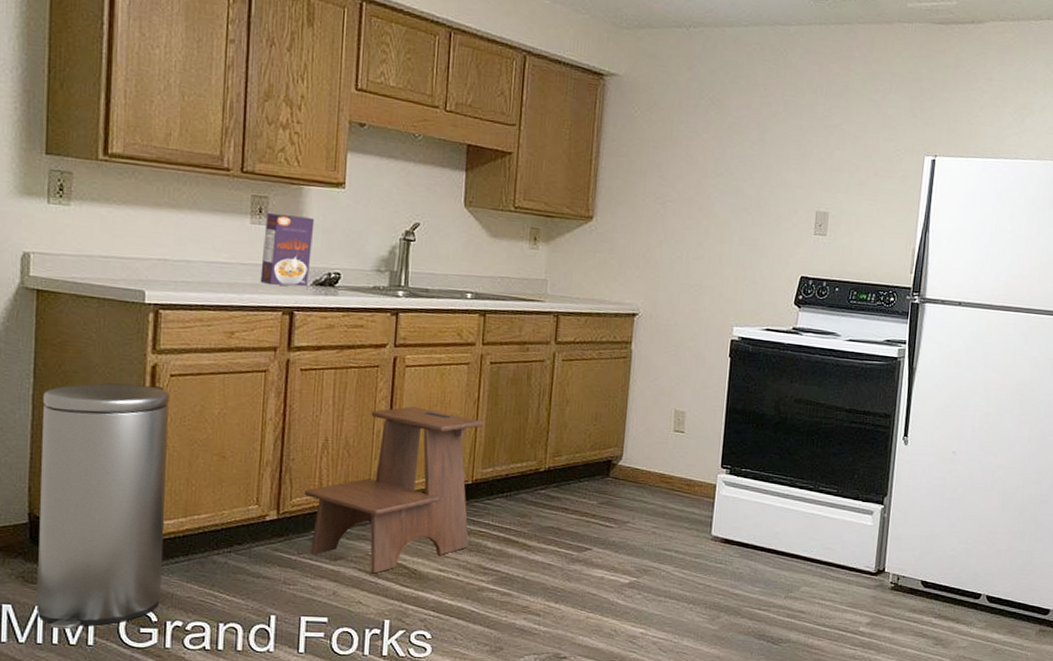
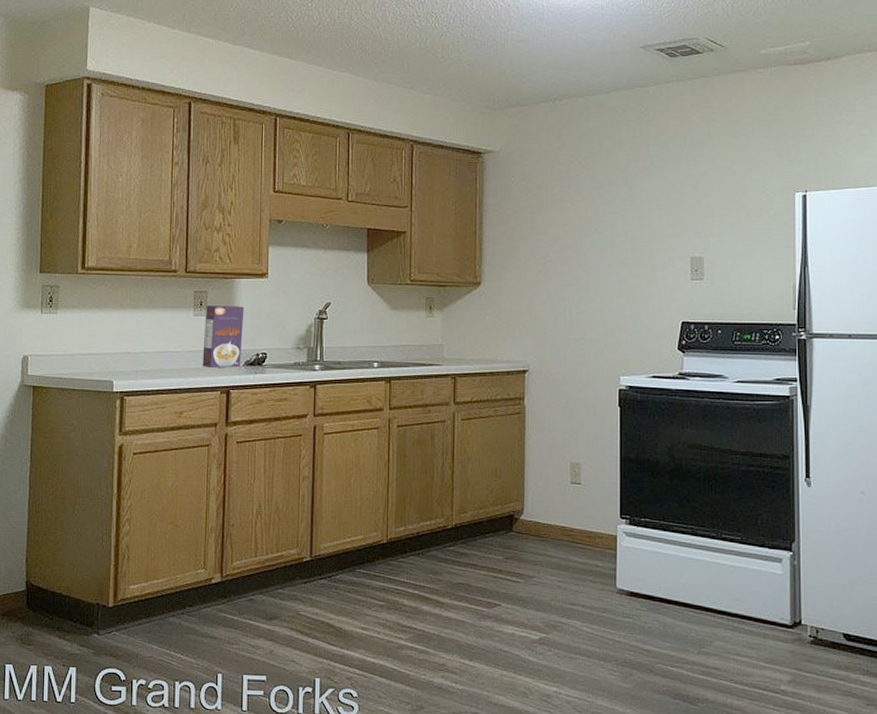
pedal bin: present [37,383,171,630] -> none [32,463,134,688]
step stool: present [304,406,483,574] -> none [242,471,394,633]

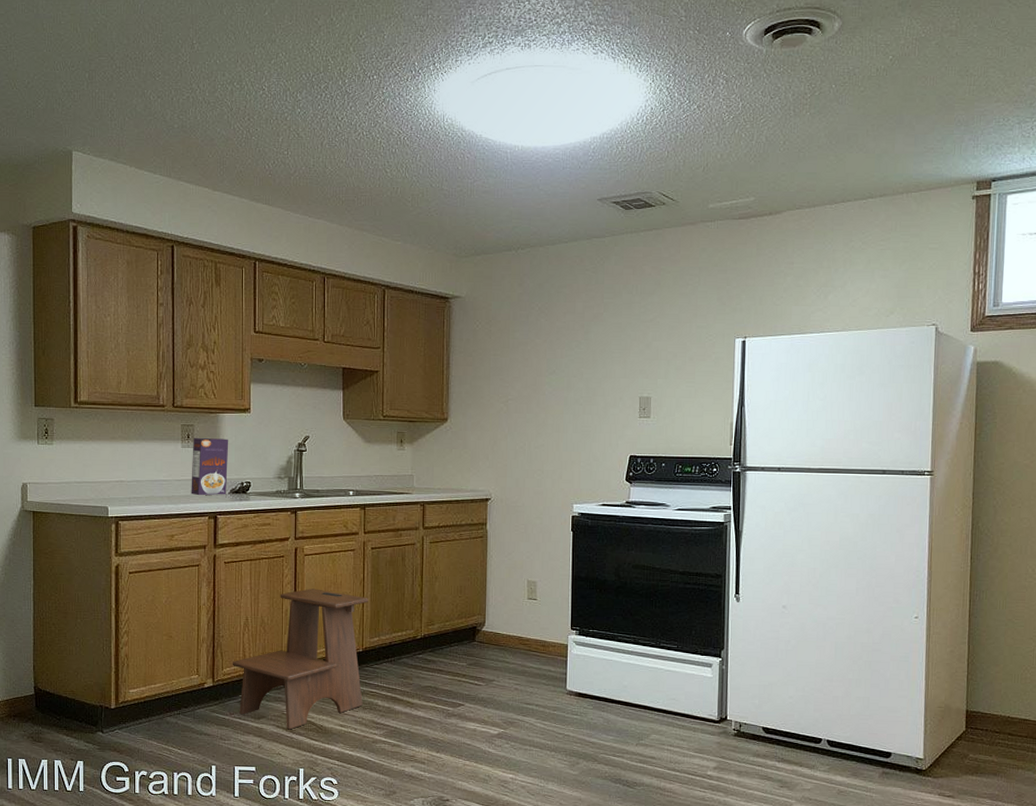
step stool: none [242,471,394,633] -> present [232,588,368,730]

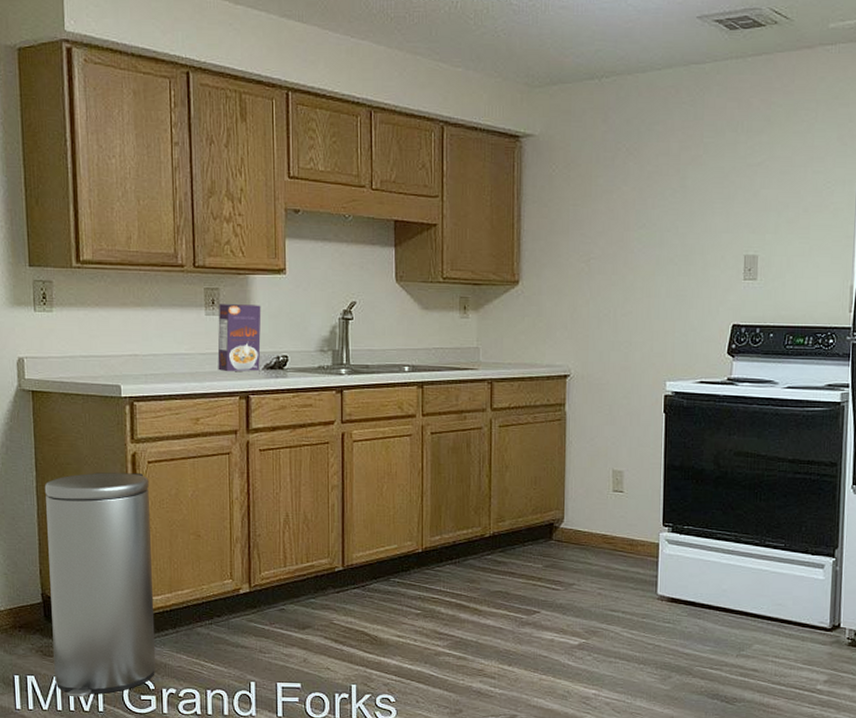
pedal bin: none [40,581,131,779] -> present [44,472,156,698]
step stool: present [232,588,368,730] -> none [271,480,428,641]

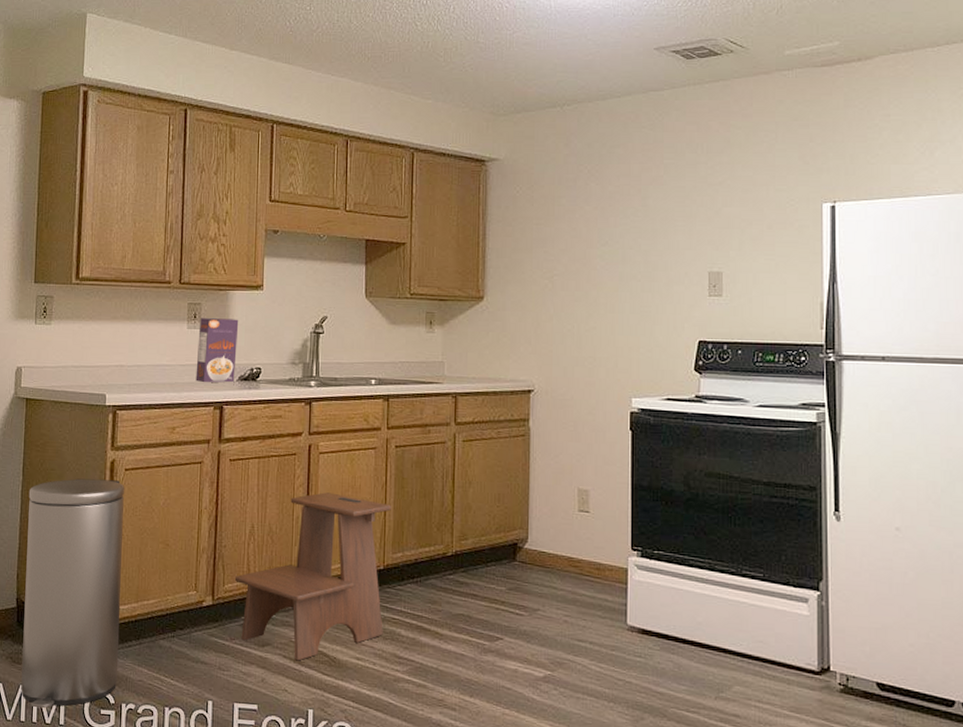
step stool: none [271,480,428,641] -> present [234,492,391,661]

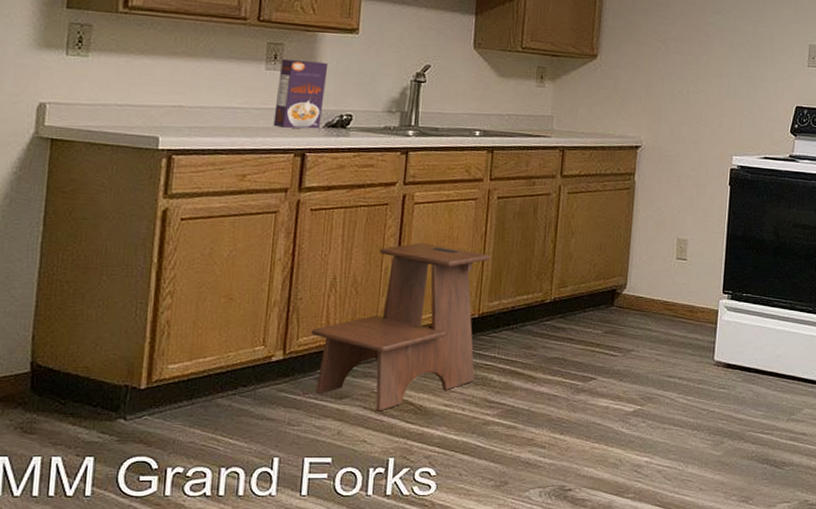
pedal bin: present [21,478,125,709] -> none [34,228,180,481]

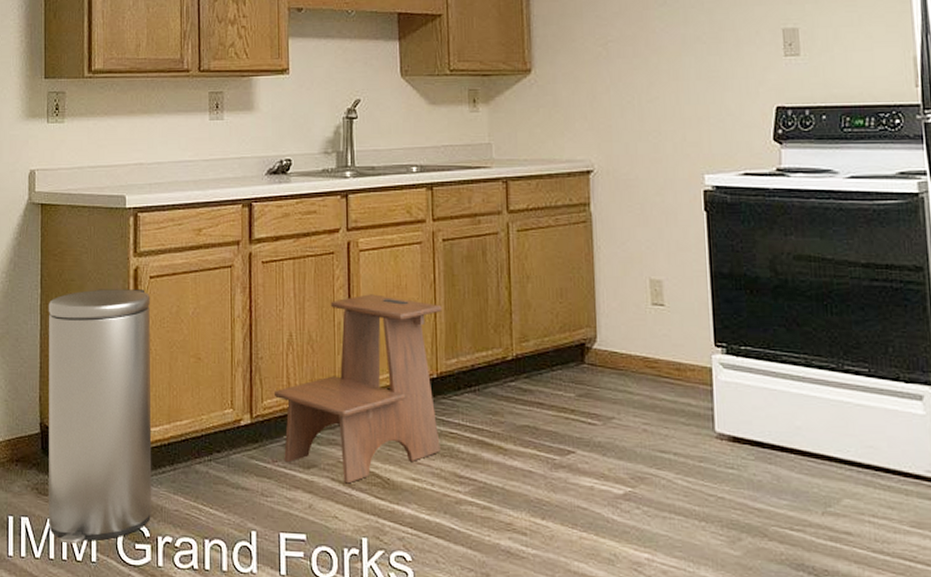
pedal bin: none [34,228,180,481] -> present [48,289,152,544]
cereal box: present [273,59,328,129] -> none [221,107,265,179]

